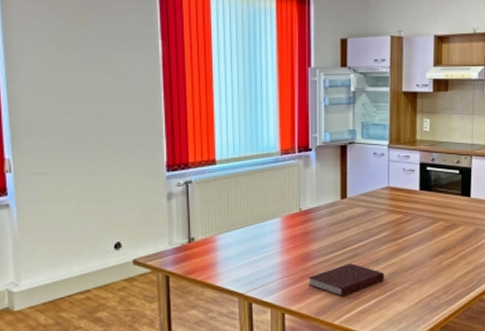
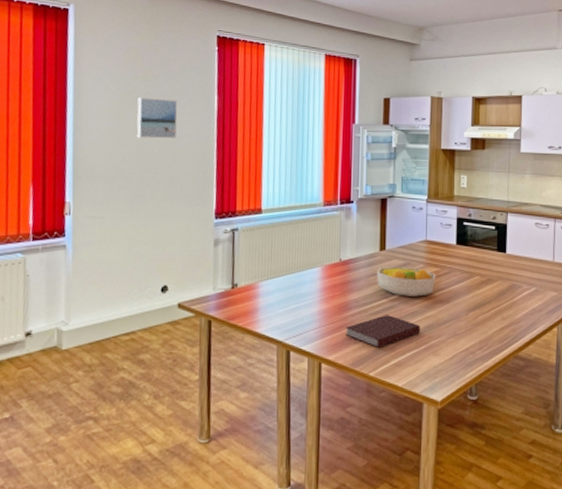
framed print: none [74,44,121,89] -> present [137,97,178,139]
fruit bowl: none [337,214,399,244] -> present [376,266,436,297]

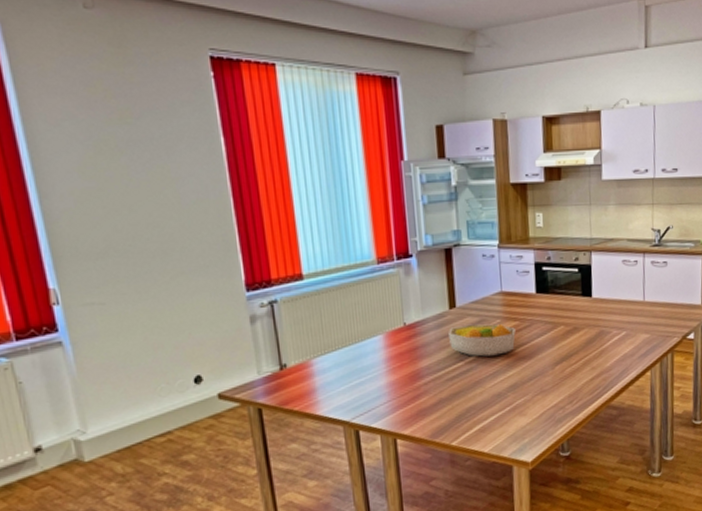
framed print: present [137,97,178,139] -> none [117,146,180,200]
notebook: present [346,315,421,347] -> none [420,379,504,415]

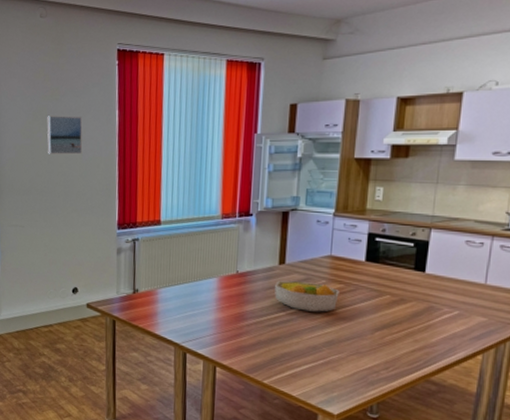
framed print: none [117,146,180,200] -> present [47,116,83,155]

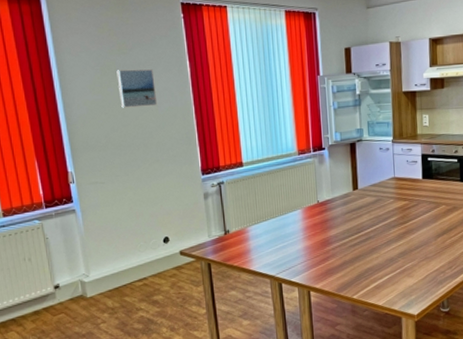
fruit bowl: present [274,280,339,312] -> none [351,202,405,229]

